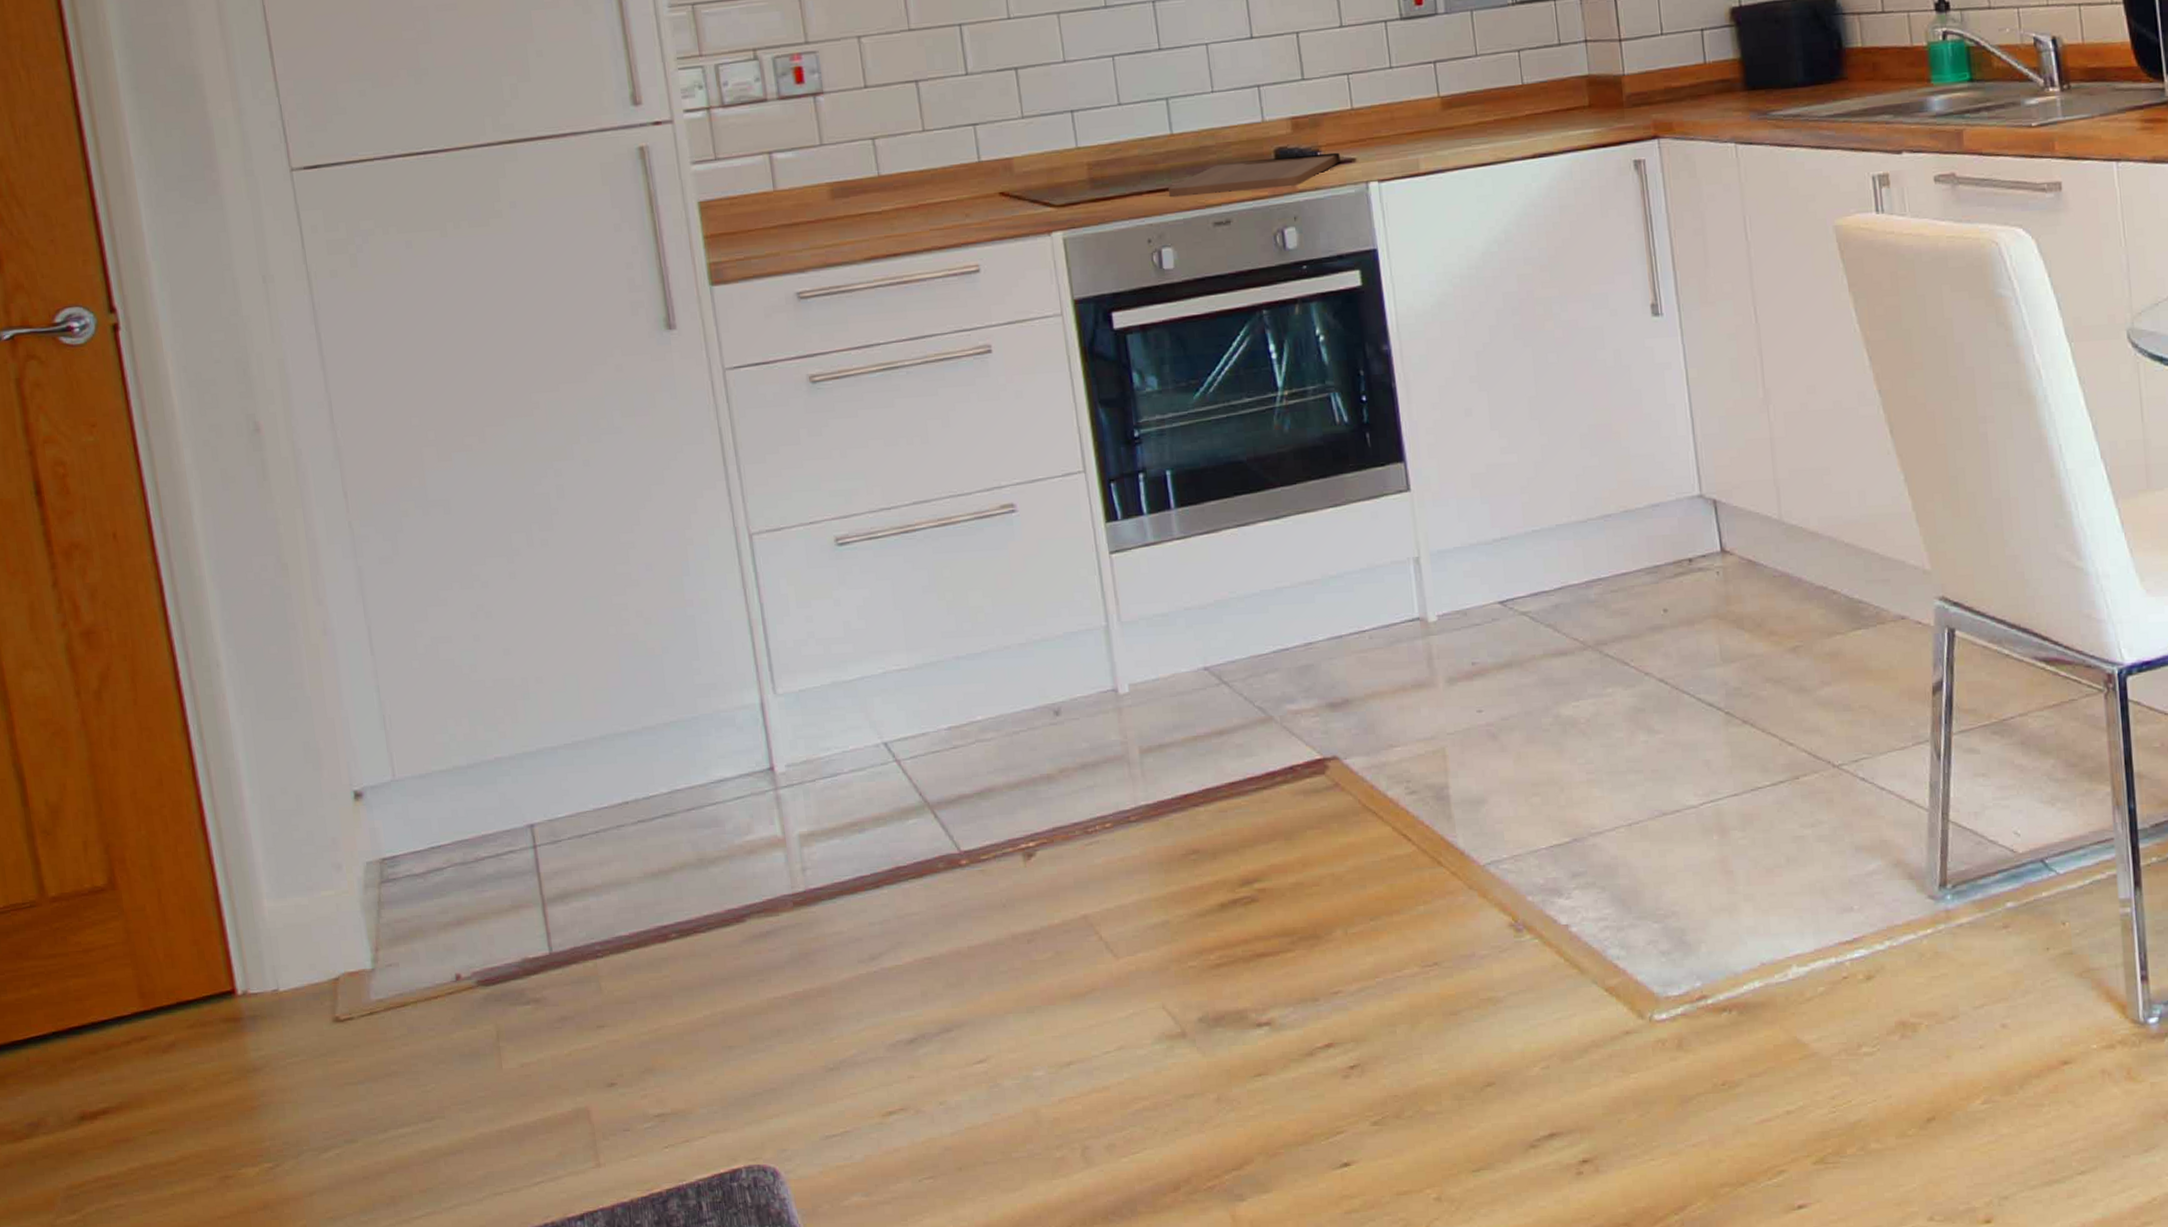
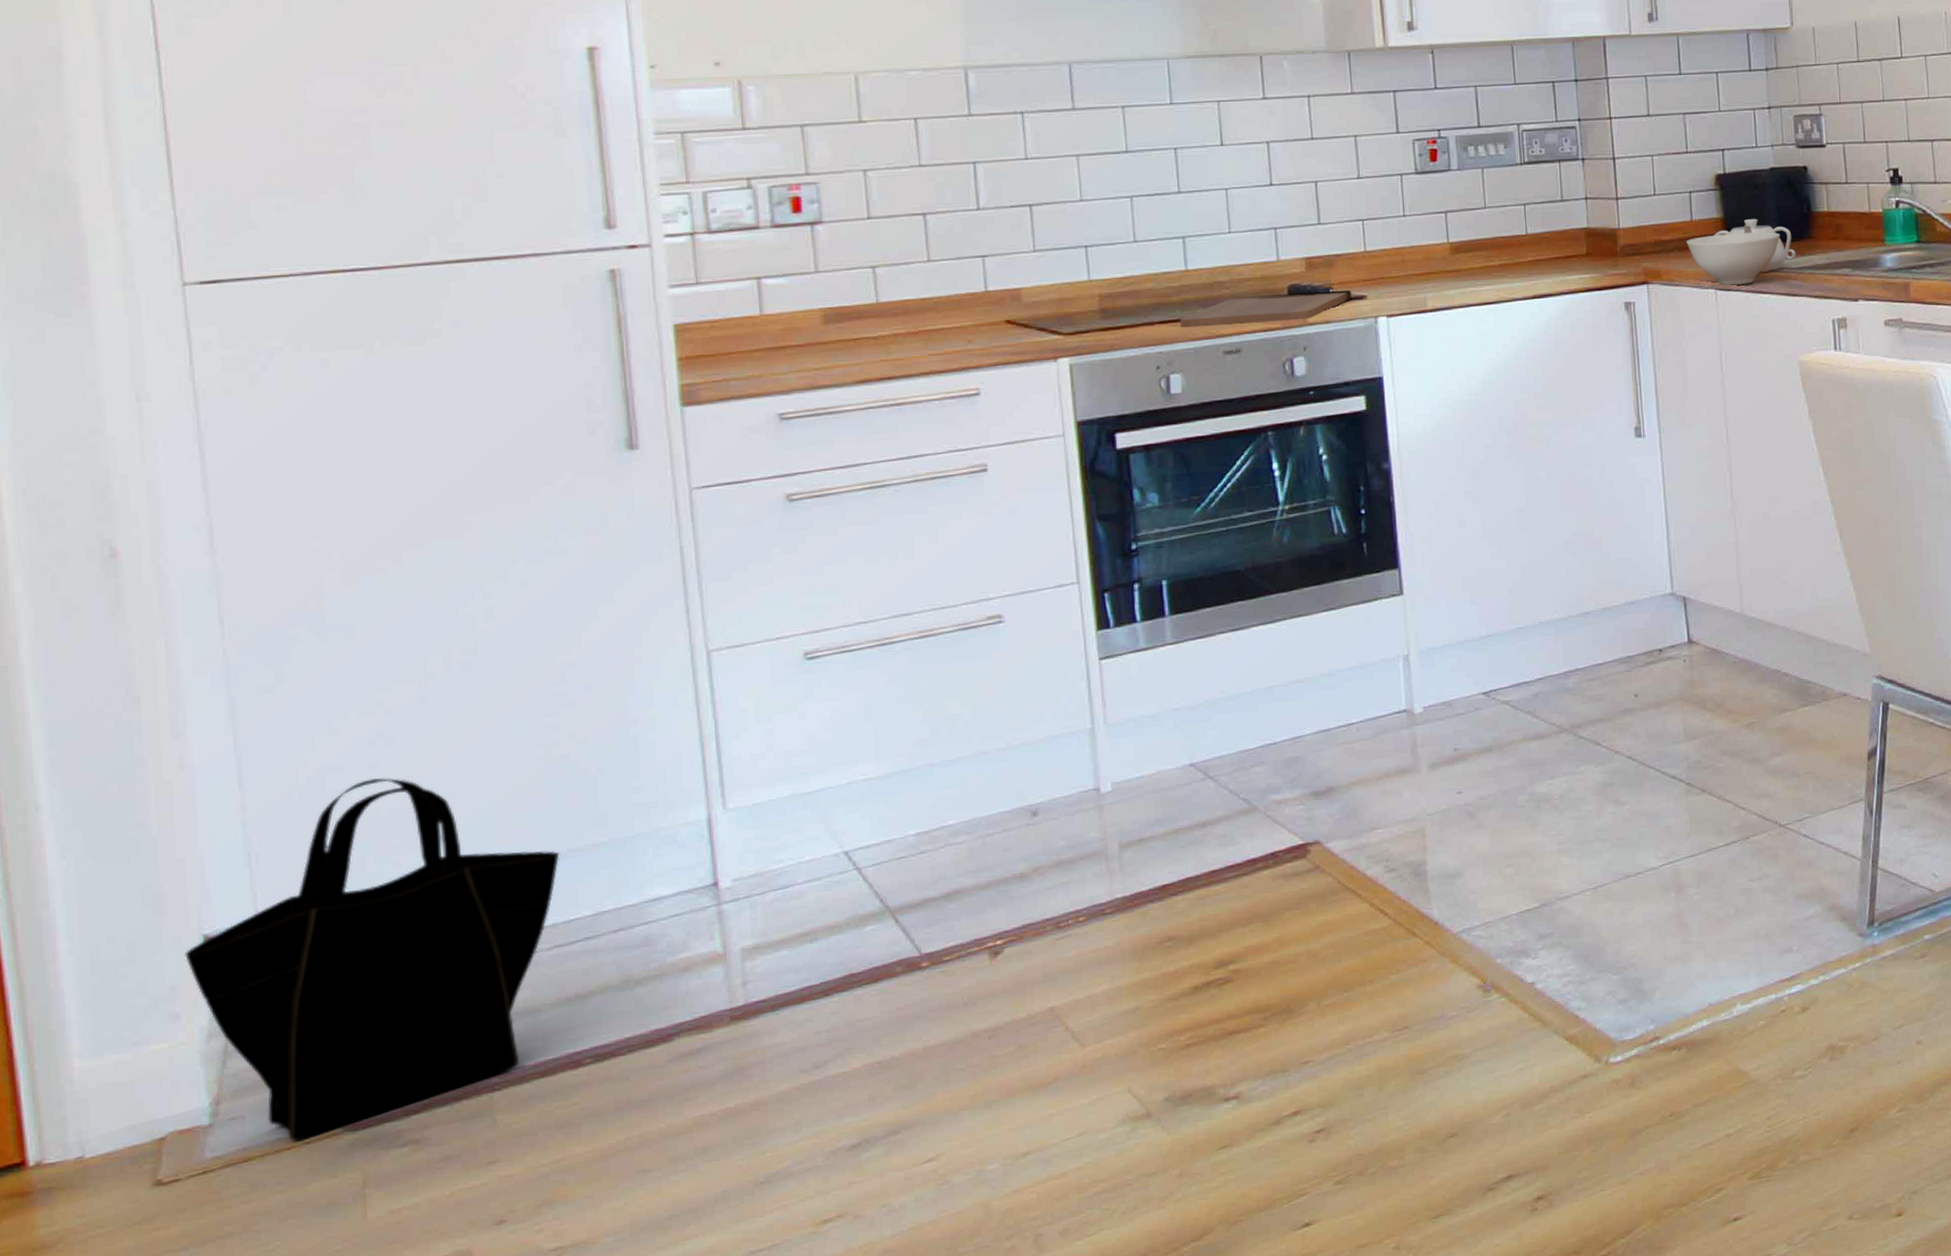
tote bag: none [341,649,636,992] -> present [185,777,560,1142]
bowl: none [1700,73,1808,139] -> present [1686,232,1781,286]
teapot: none [1731,59,1827,122] -> present [1714,219,1796,272]

